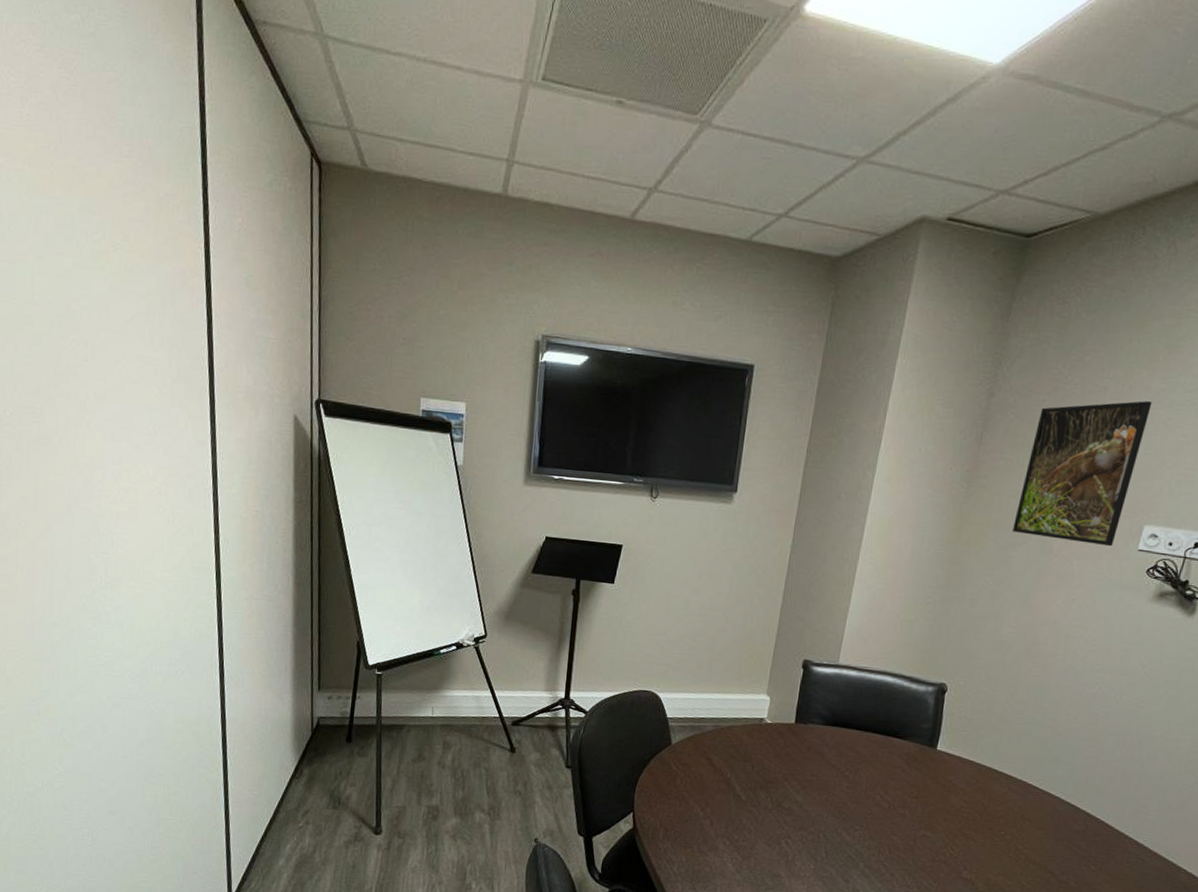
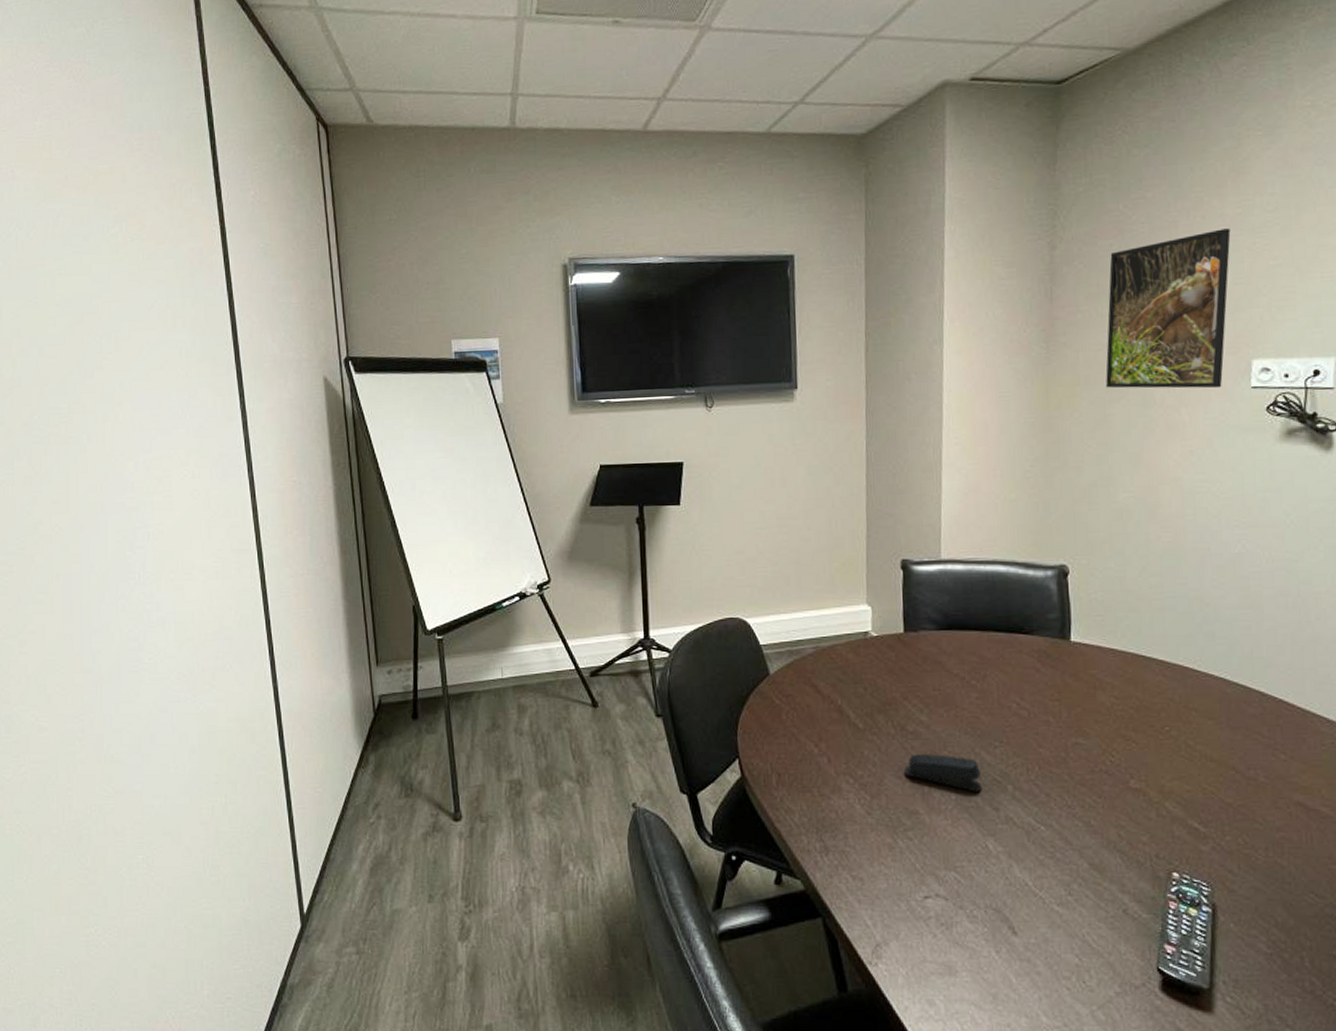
stapler: none [775,827,840,866] -> present [905,754,982,792]

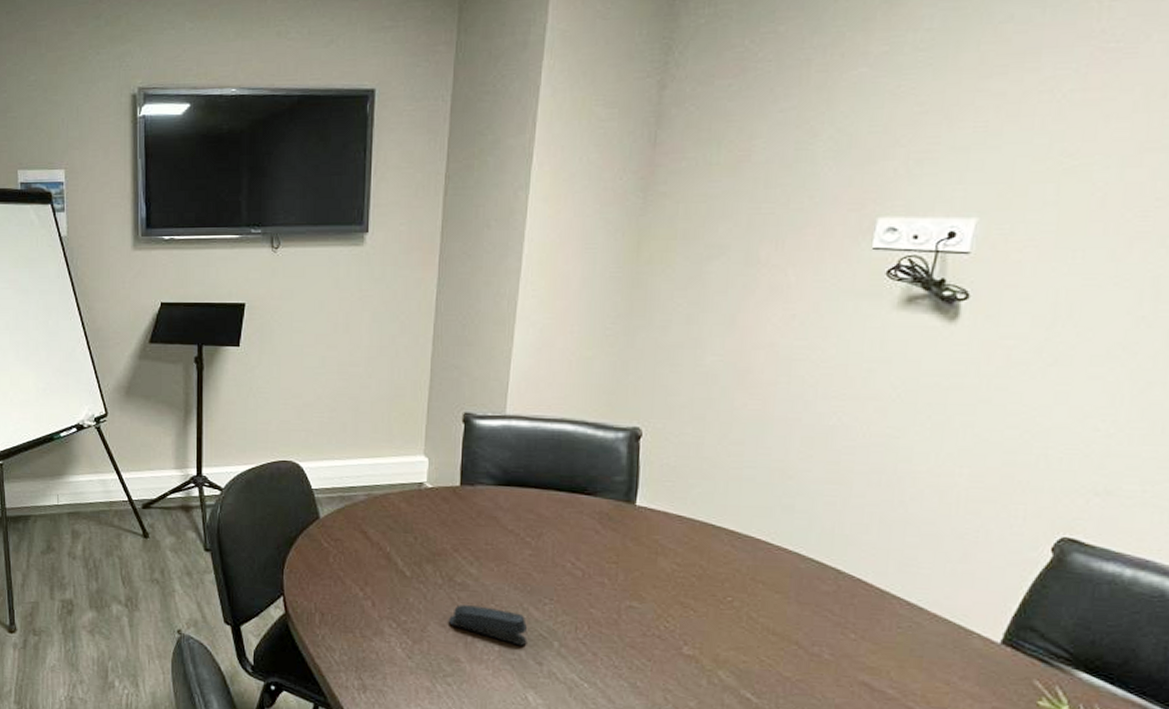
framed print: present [1105,228,1231,389] -> none [706,69,873,248]

